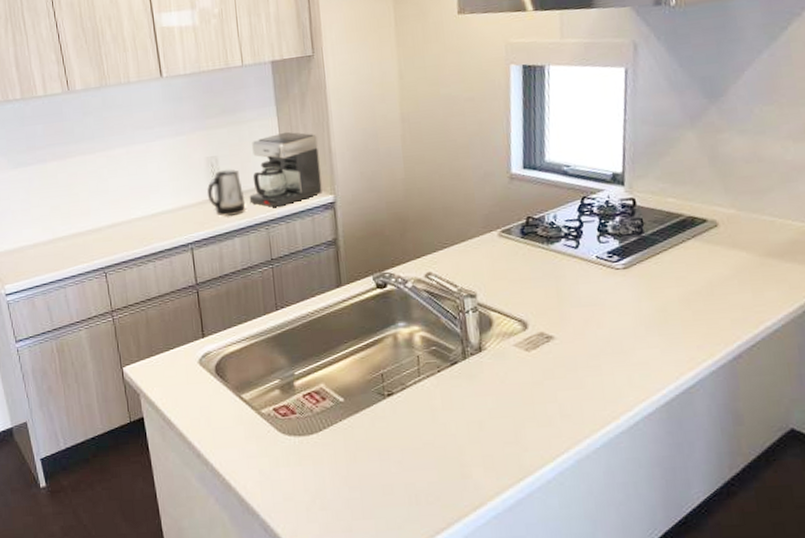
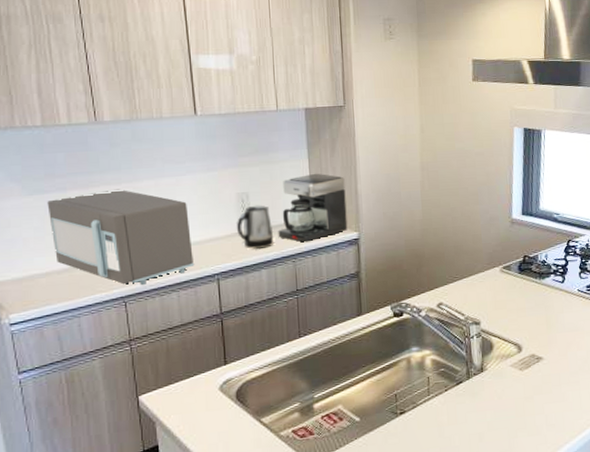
microwave: none [30,158,169,256] -> present [47,189,195,286]

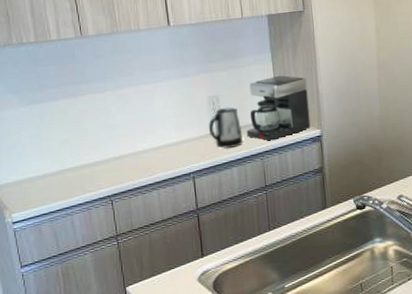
microwave: present [47,189,195,286] -> none [42,96,172,185]

